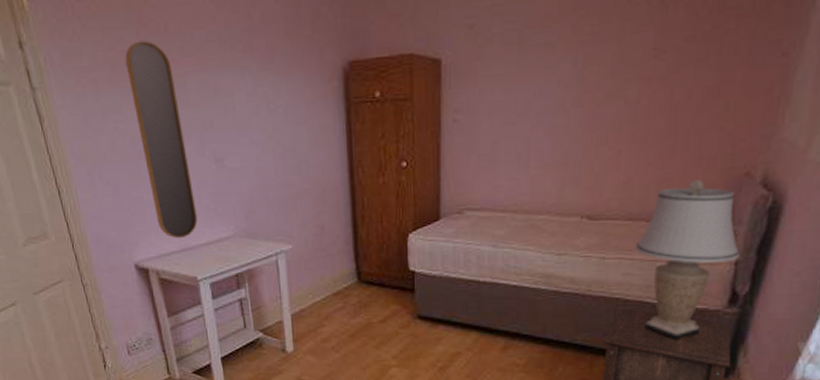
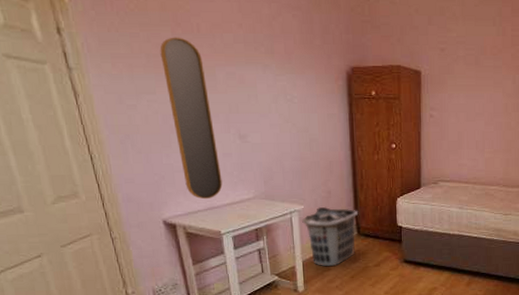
clothes hamper: none [290,245,359,322] -> present [302,206,359,267]

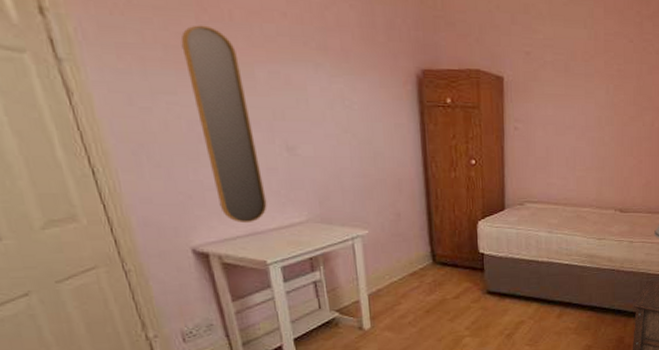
clothes hamper: present [302,206,359,267] -> none [366,231,434,301]

